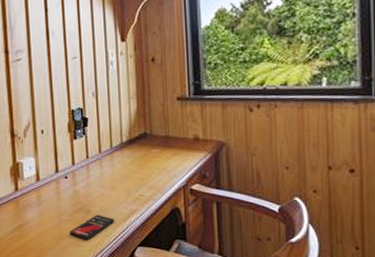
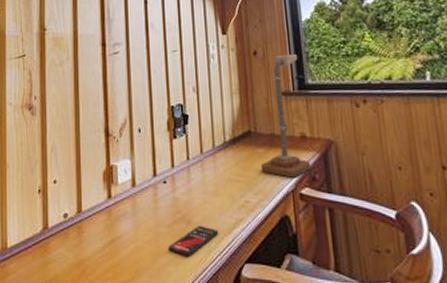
desk lamp: none [154,61,202,175] -> present [260,55,311,178]

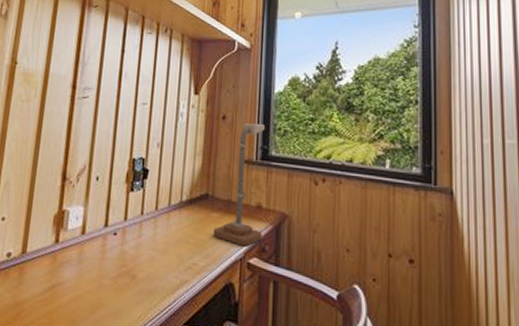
smartphone: present [168,226,219,256] -> none [109,282,162,312]

